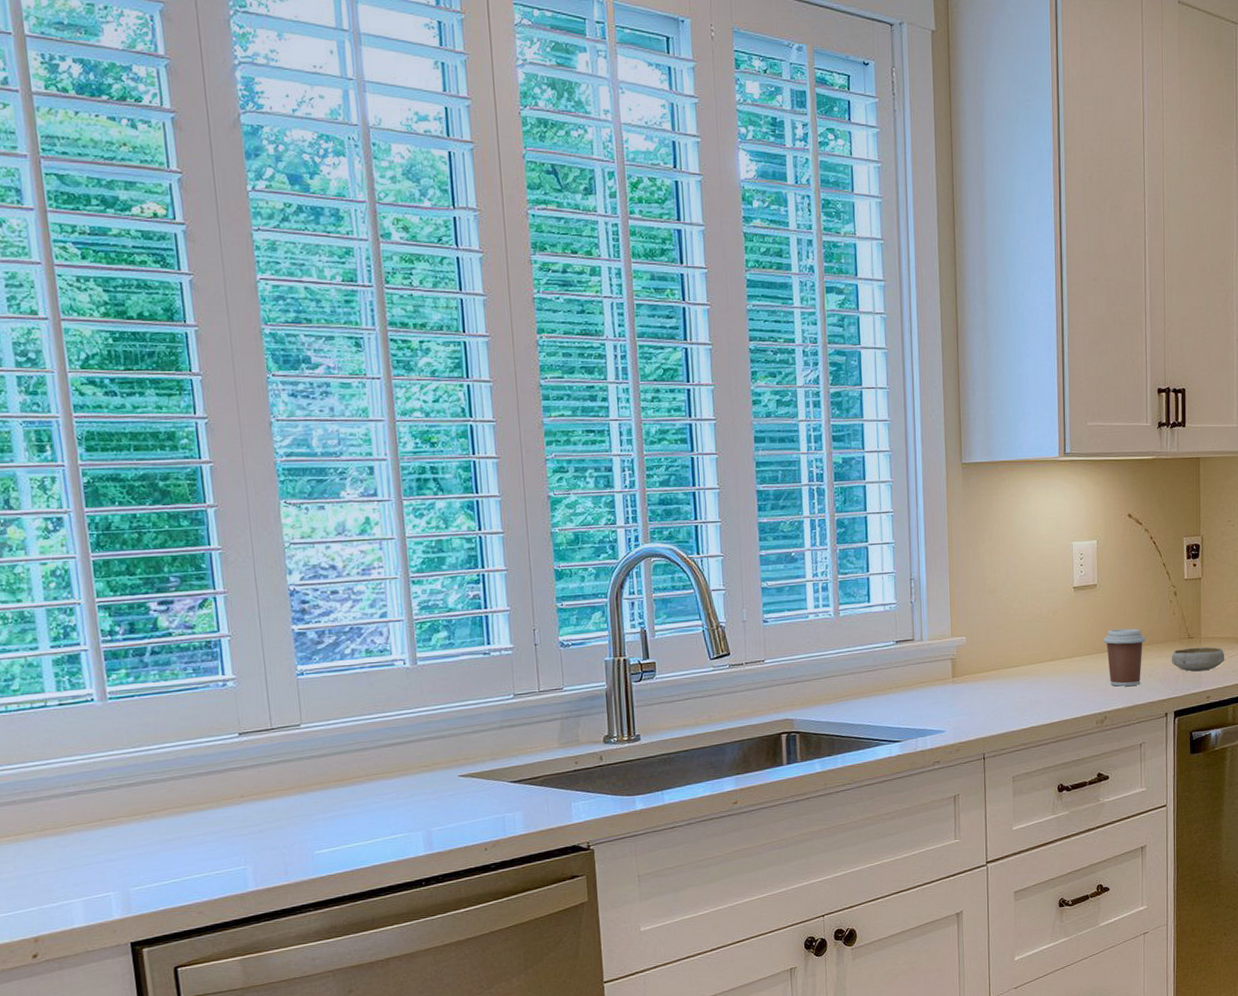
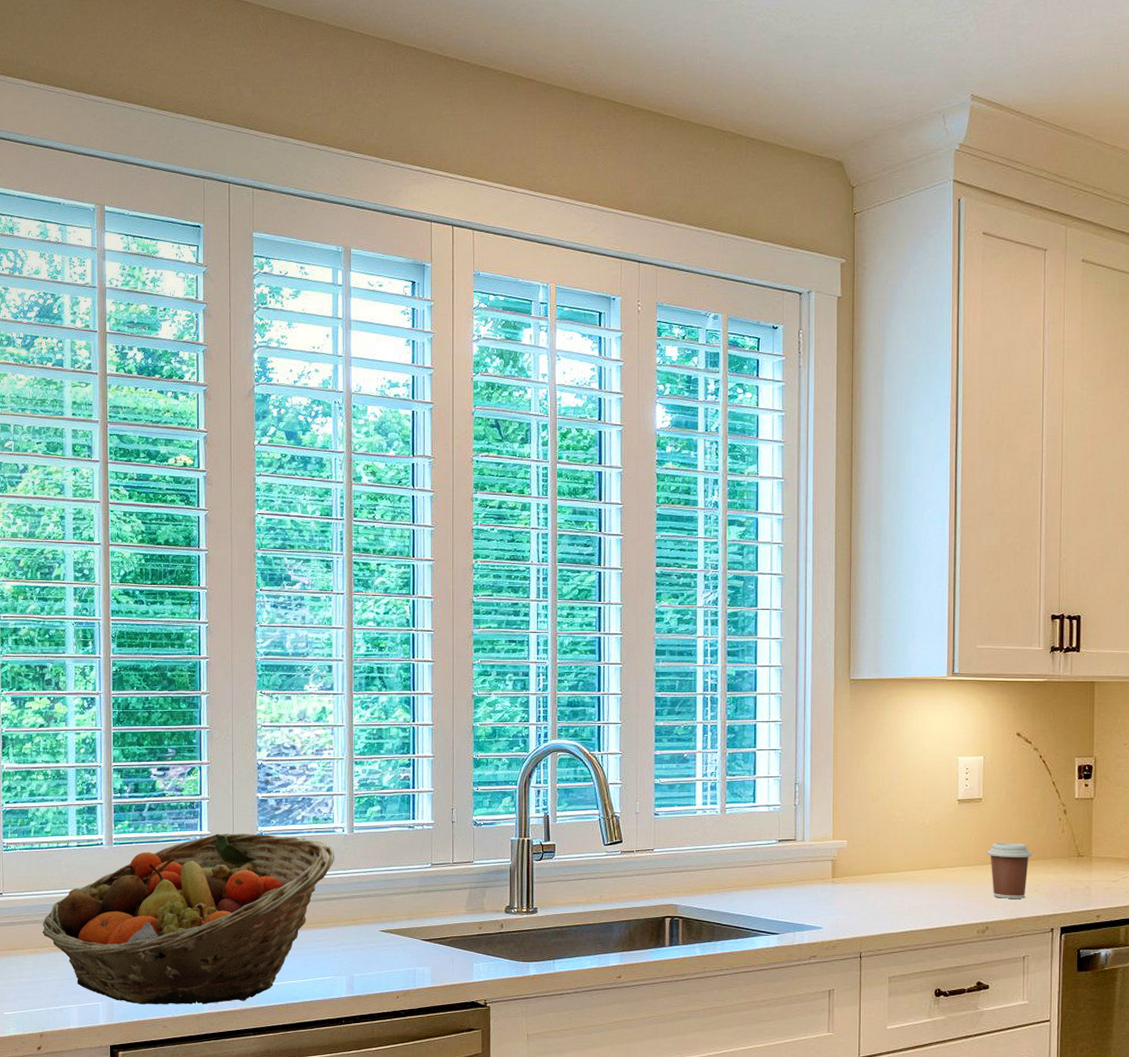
fruit basket: none [21,673,397,890] -> present [42,833,335,1005]
bowl: present [1171,646,1225,672] -> none [1059,866,1118,890]

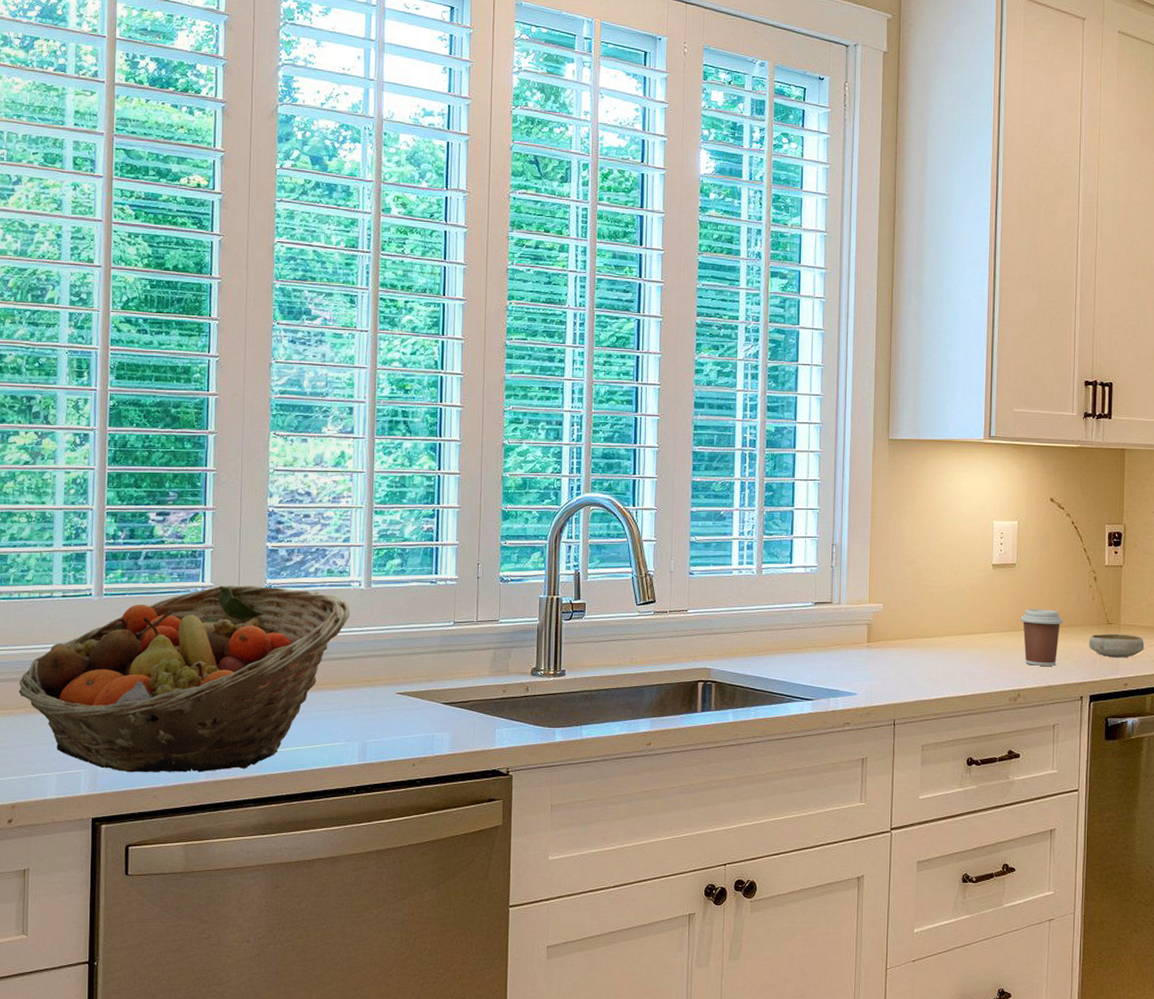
bowl: none [1059,866,1118,890] -> present [1088,633,1145,658]

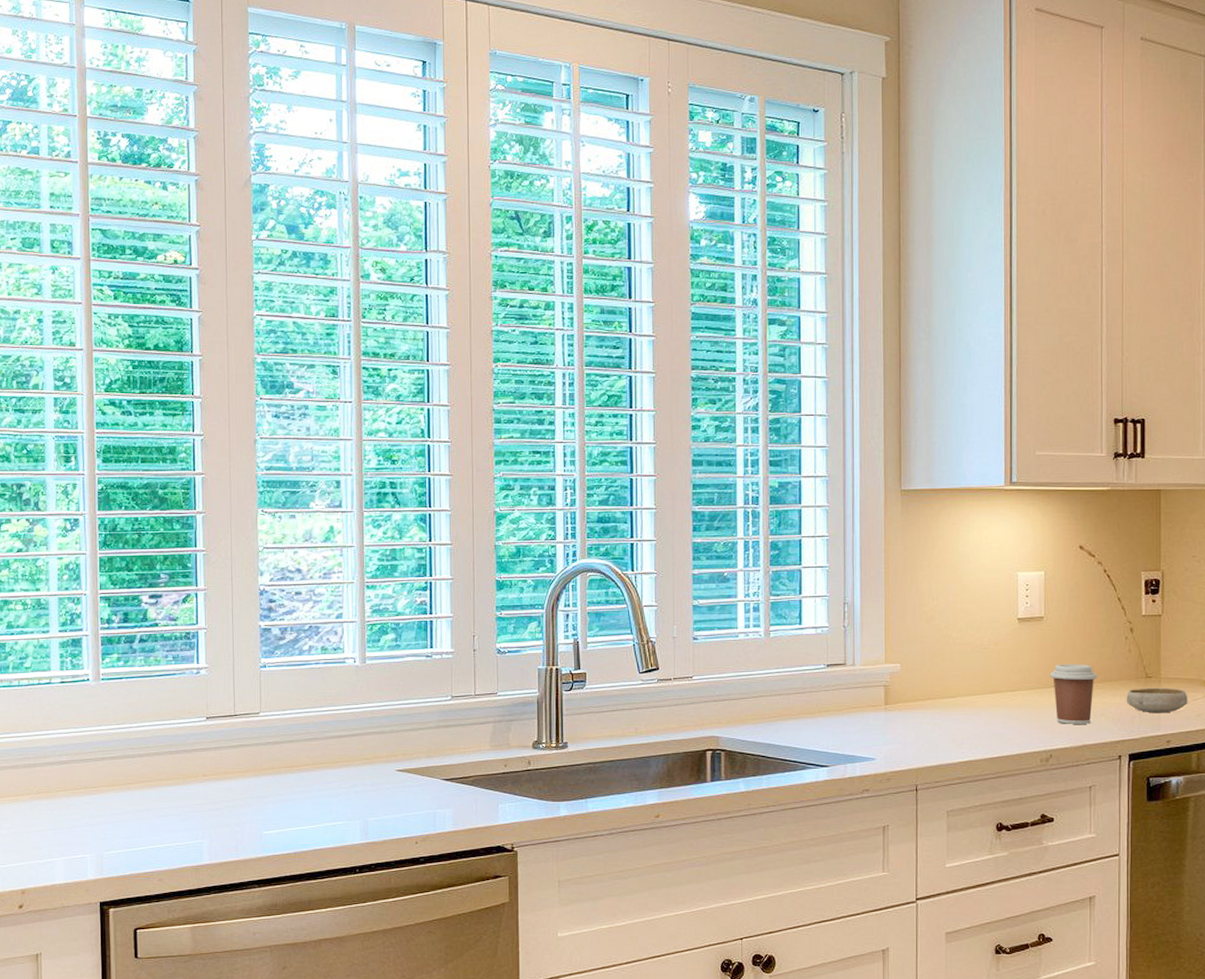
fruit basket: present [18,585,350,773] -> none [22,666,346,856]

